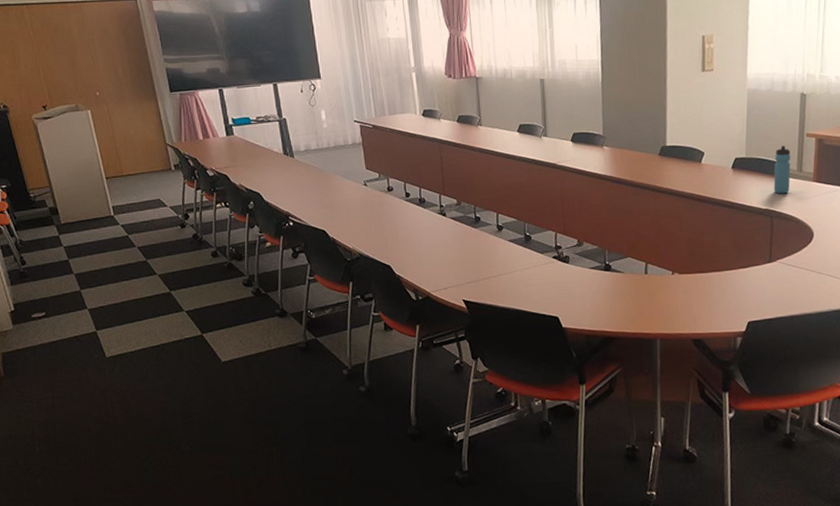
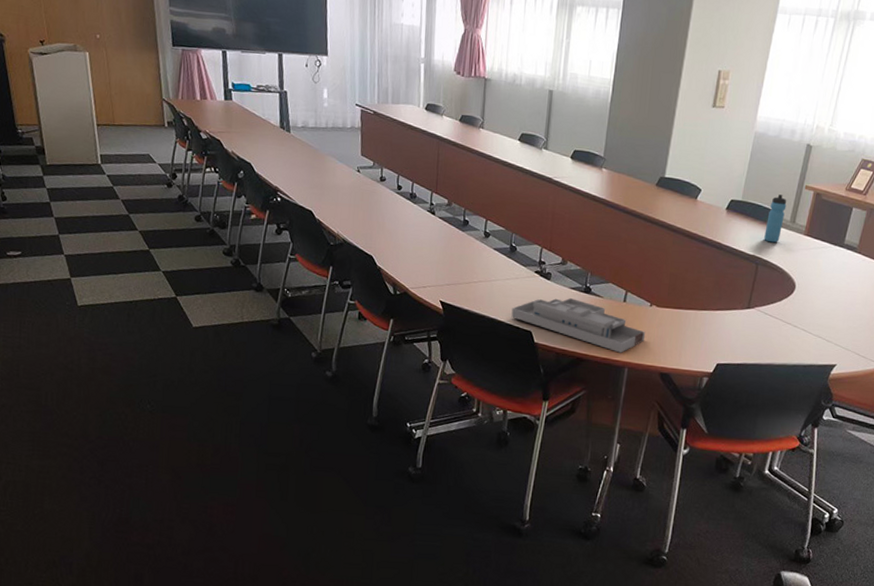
desk organizer: none [535,278,672,326] -> present [511,298,646,353]

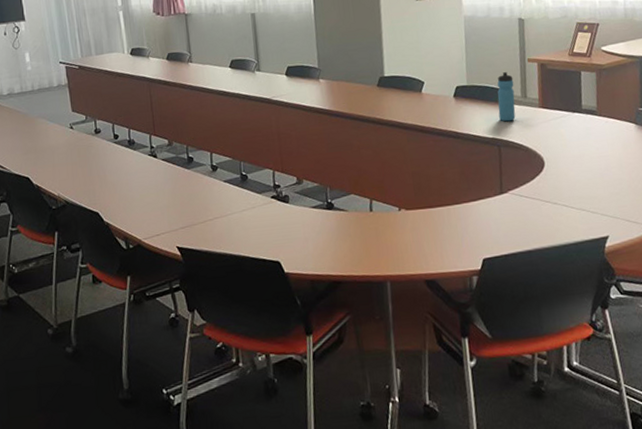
desk organizer: present [511,298,646,353] -> none [254,217,401,267]

